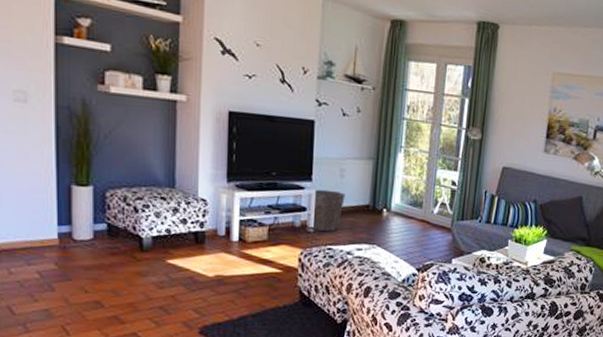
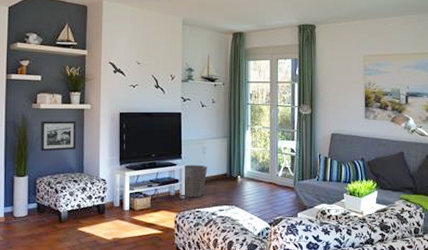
picture frame: none [111,111,165,156] -> present [40,121,76,152]

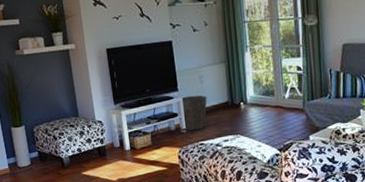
picture frame: present [40,121,76,152] -> none [27,63,67,99]

